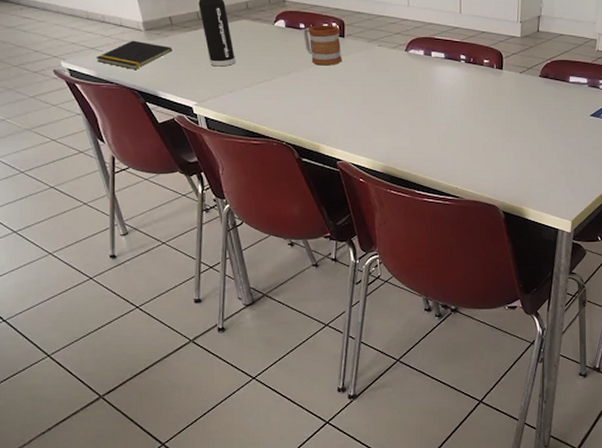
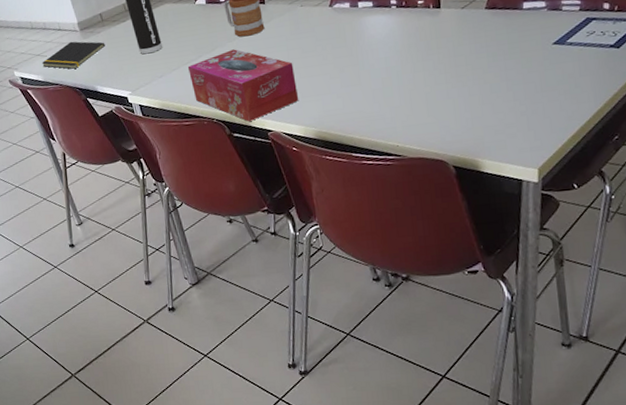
tissue box: none [260,76,369,148] -> present [187,49,298,121]

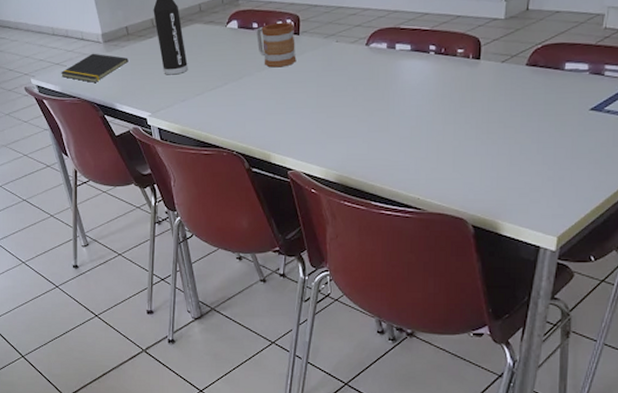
tissue box: present [187,49,298,121] -> none [212,80,323,157]

